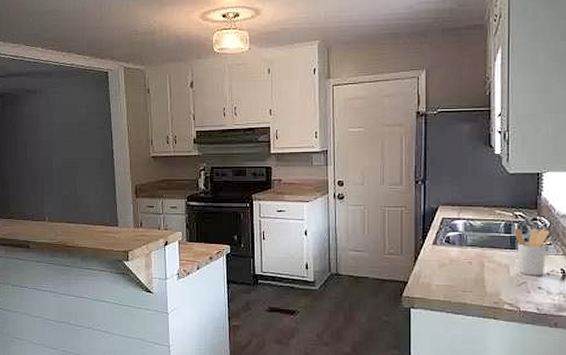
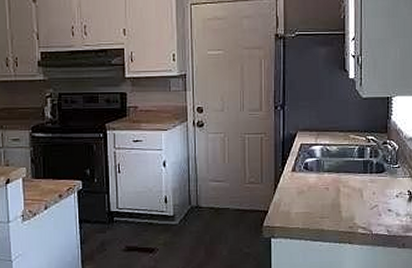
utensil holder: present [514,228,552,276] -> none [367,152,401,198]

